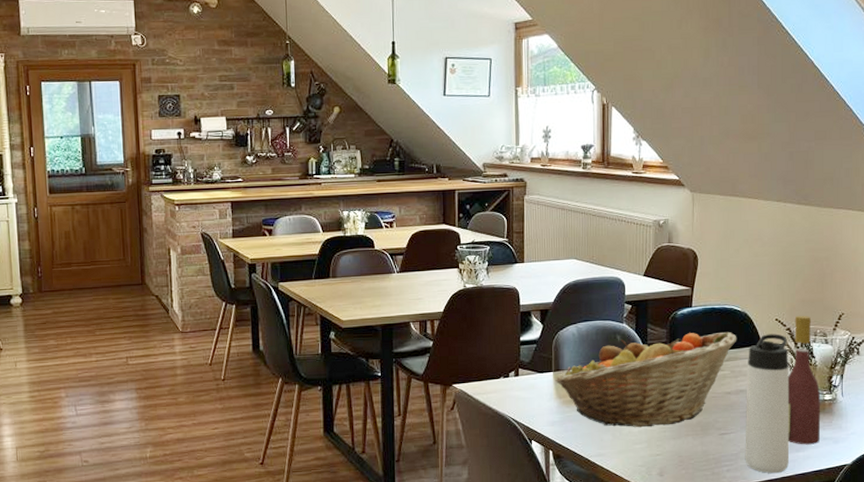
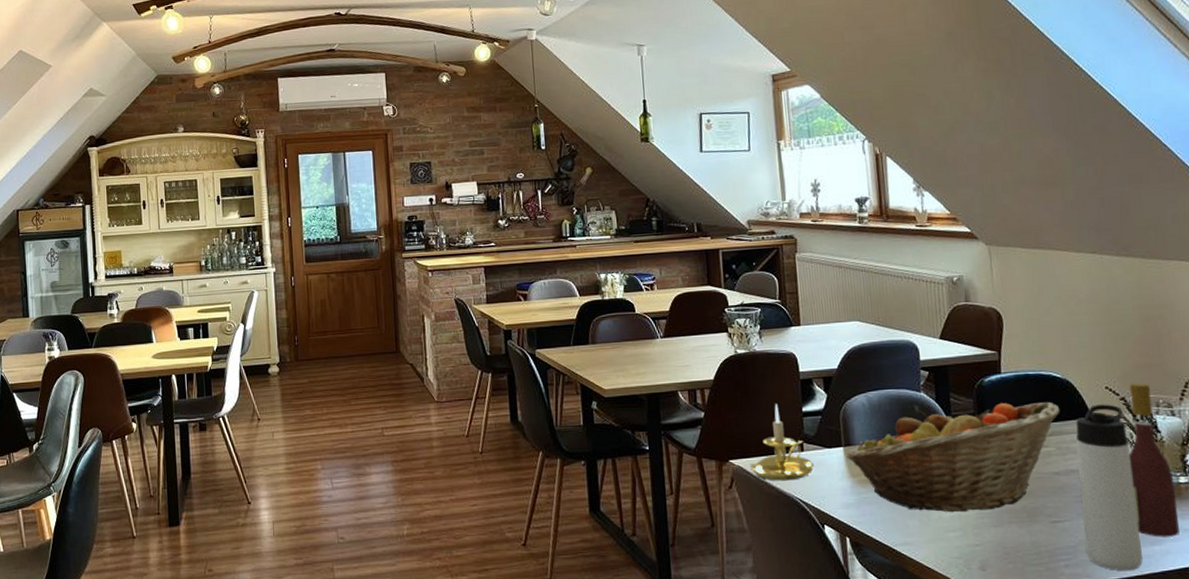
candle holder: none [471,334,526,403] -> present [750,404,814,481]

